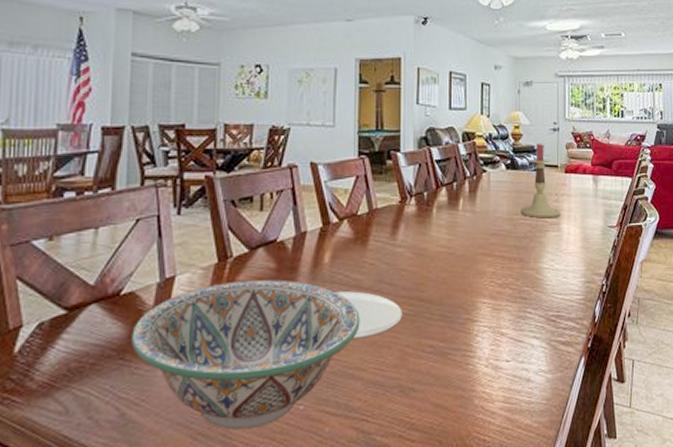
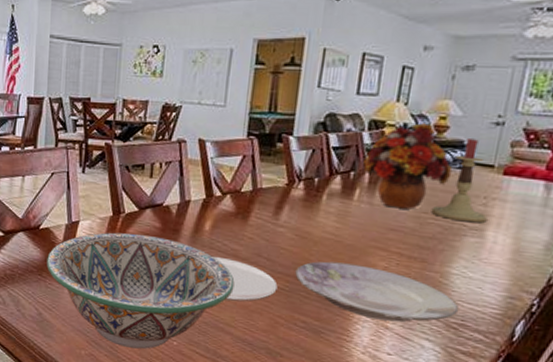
plate: none [417,274,554,328] -> present [295,261,459,322]
flower arrangement: none [463,133,530,213] -> present [363,123,453,210]

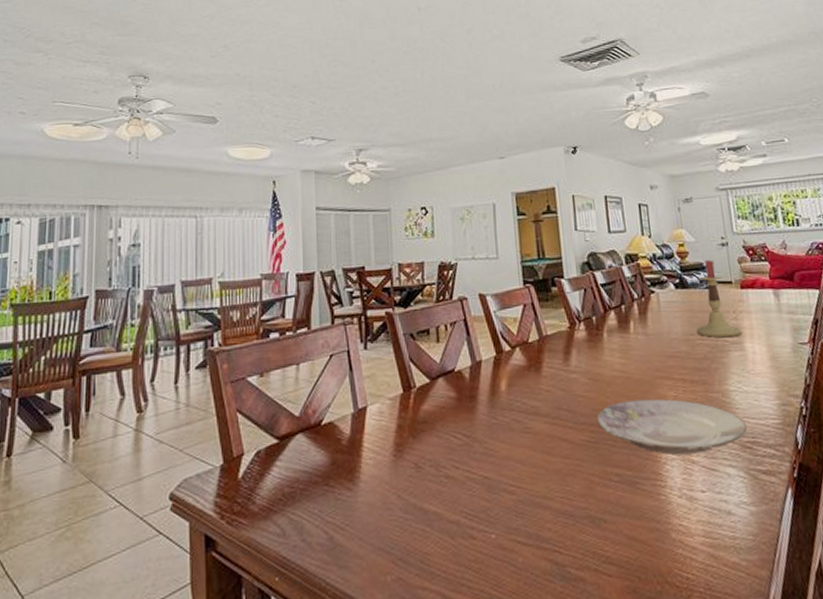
decorative bowl: present [47,232,235,349] -> none [333,408,543,557]
plate: present [213,256,278,302] -> none [515,418,584,469]
flower arrangement: present [363,123,453,210] -> none [629,252,703,335]

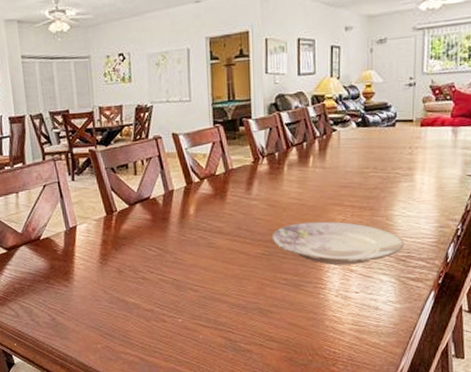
candlestick: present [696,259,742,338] -> none [371,99,414,171]

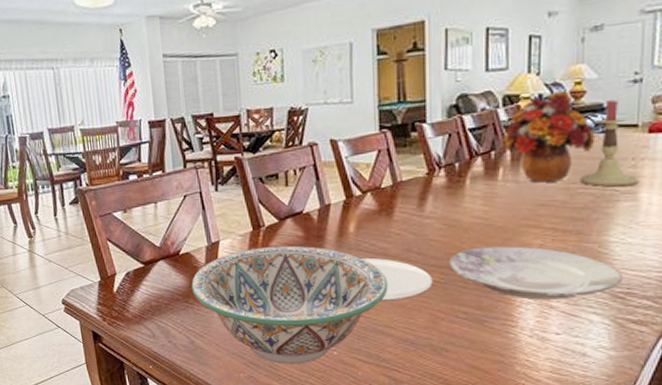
decorative bowl: none [51,227,223,333] -> present [191,245,388,364]
plate: none [201,236,259,274] -> present [362,257,433,302]
flower arrangement: none [312,92,382,168] -> present [503,91,596,183]
candlestick: none [371,99,414,171] -> present [580,99,639,187]

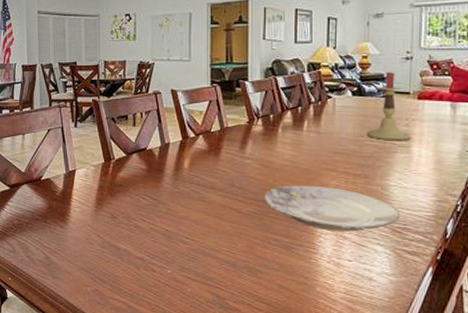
decorative bowl: present [191,245,388,364] -> none [50,176,214,280]
plate: present [362,257,433,302] -> none [194,189,251,229]
flower arrangement: present [503,91,596,183] -> none [308,62,378,134]

